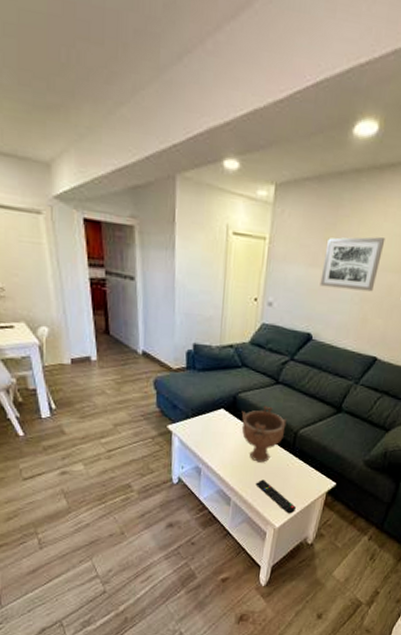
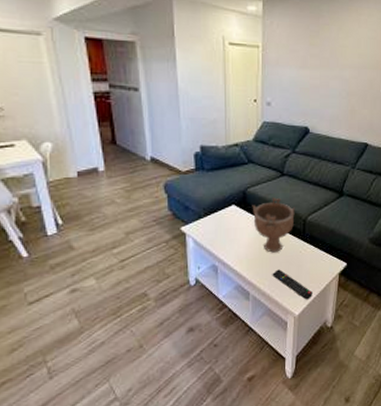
wall art: present [320,237,386,292] -> none [311,40,361,87]

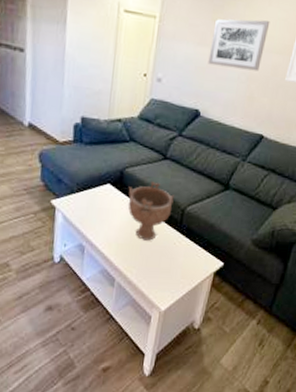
remote control: present [272,269,312,300] -> none [141,259,182,296]
wall art: none [311,40,361,87] -> present [208,19,270,72]

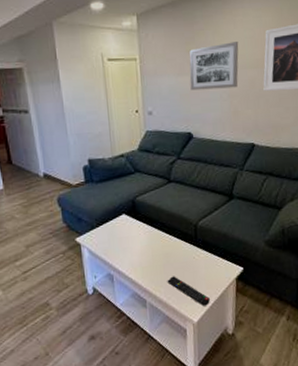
decorative bowl: present [128,181,174,241] -> none [141,204,185,260]
remote control: none [141,259,182,296] -> present [167,276,210,306]

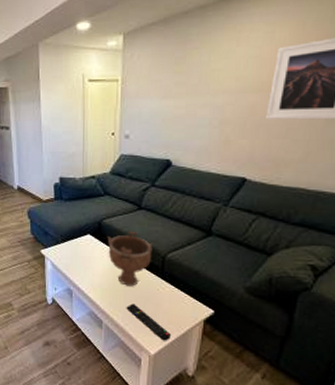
decorative bowl: none [141,204,185,260] -> present [107,230,153,286]
wall art: present [189,42,239,91] -> none [175,62,241,115]

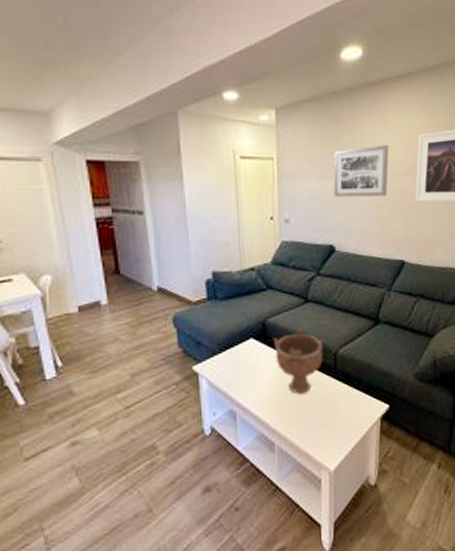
remote control: present [126,303,171,341] -> none [300,414,350,451]
wall art: none [175,62,241,115] -> present [333,145,389,197]

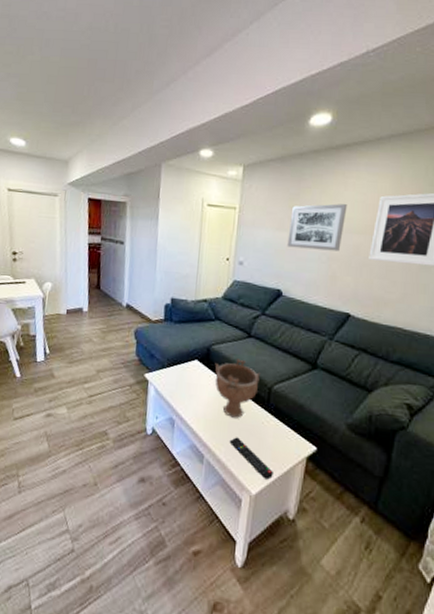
remote control: none [300,414,350,451] -> present [229,437,273,480]

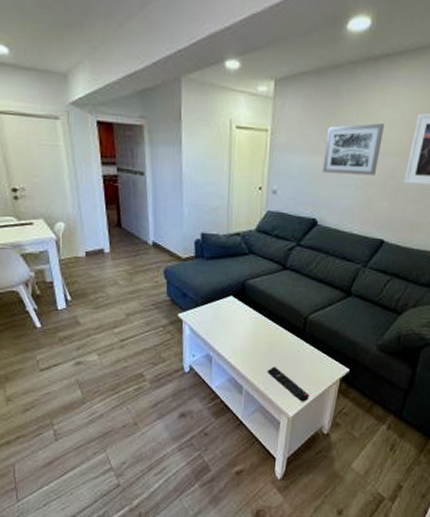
decorative bowl: present [215,358,260,418] -> none [250,291,296,349]

